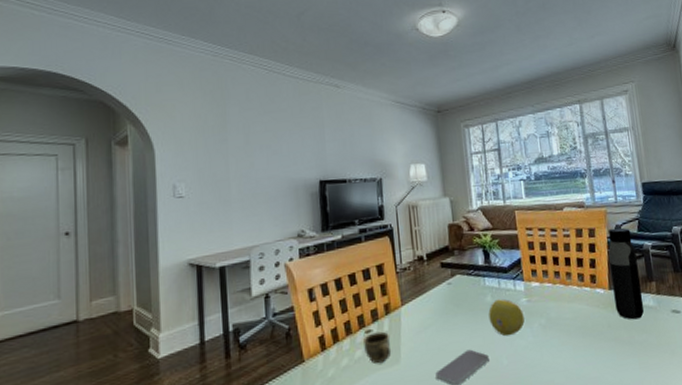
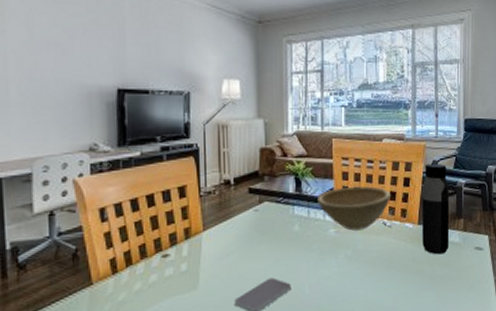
cup: present [364,331,392,364] -> none [160,256,190,289]
fruit: present [488,299,525,337] -> none [295,228,331,266]
bowl: none [506,254,584,299] -> present [317,186,393,231]

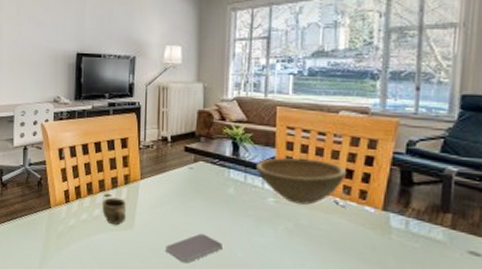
cup: none [160,256,190,289] -> present [102,197,127,226]
water bottle: present [421,163,450,255] -> none [387,143,431,250]

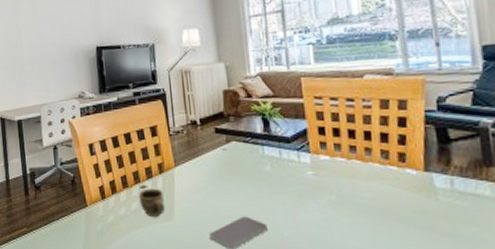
bowl: present [256,157,347,208] -> none [289,126,388,174]

